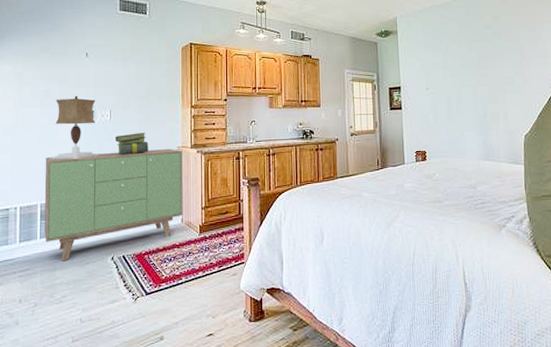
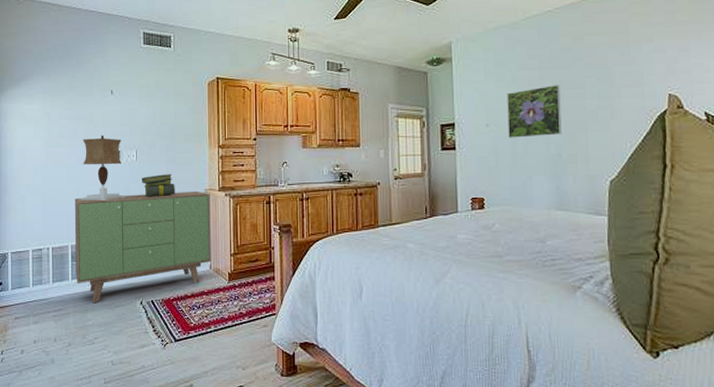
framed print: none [442,54,486,100] -> present [507,84,562,138]

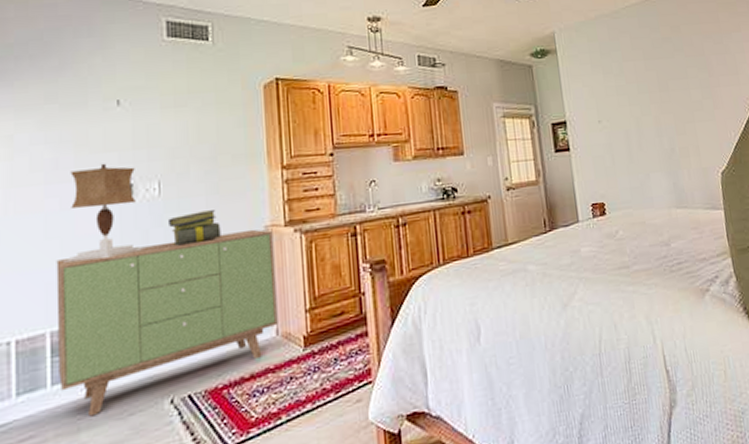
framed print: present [507,84,562,138] -> none [615,74,672,134]

